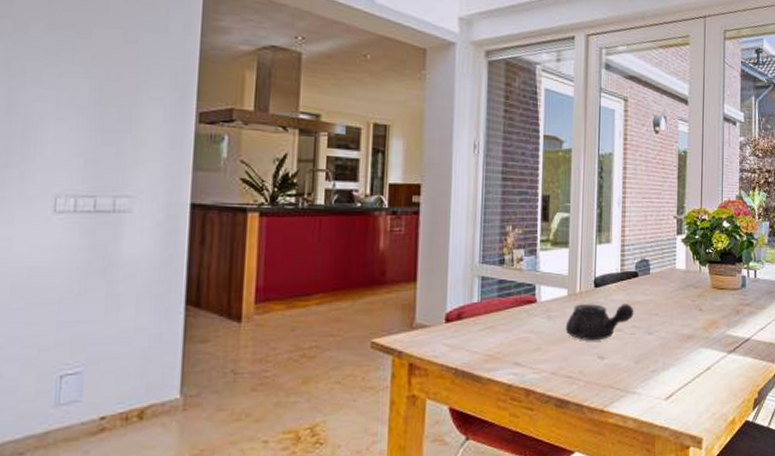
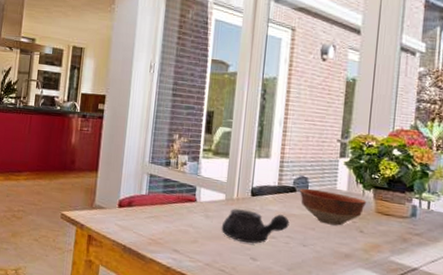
bowl: none [641,271,704,307] -> present [299,188,367,226]

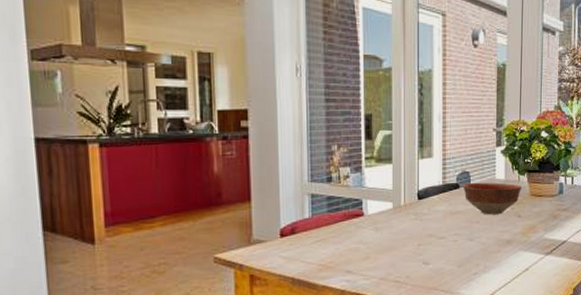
teapot: present [221,208,290,244] -> none [392,213,456,249]

